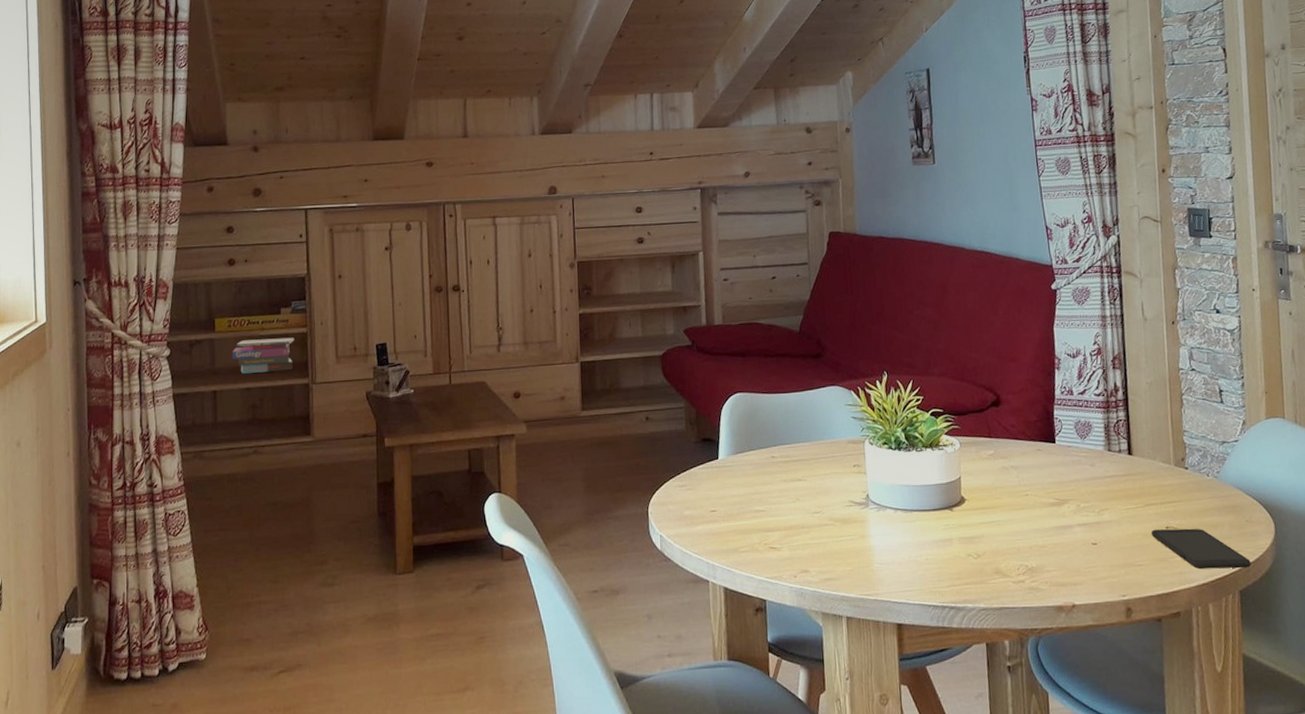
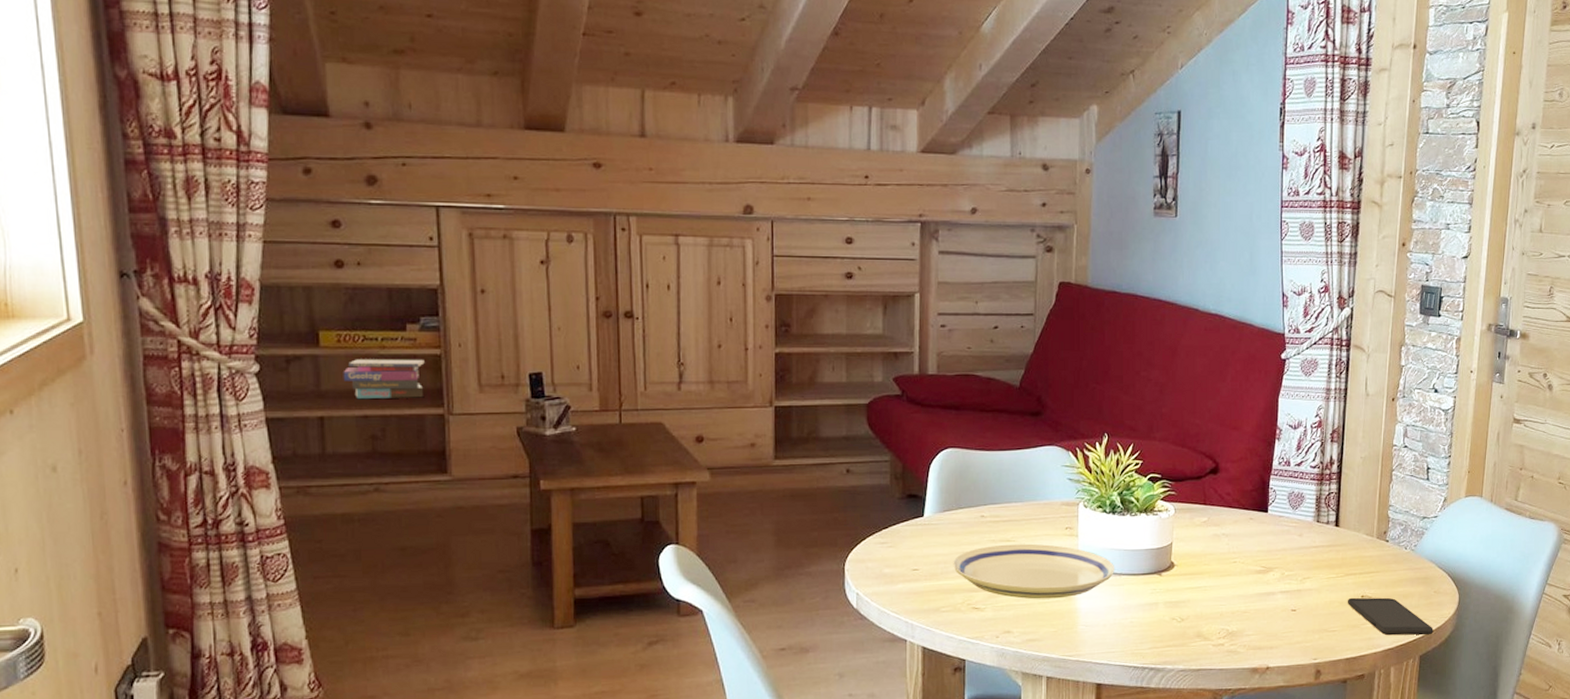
plate: none [748,482,906,538] -> present [953,543,1115,599]

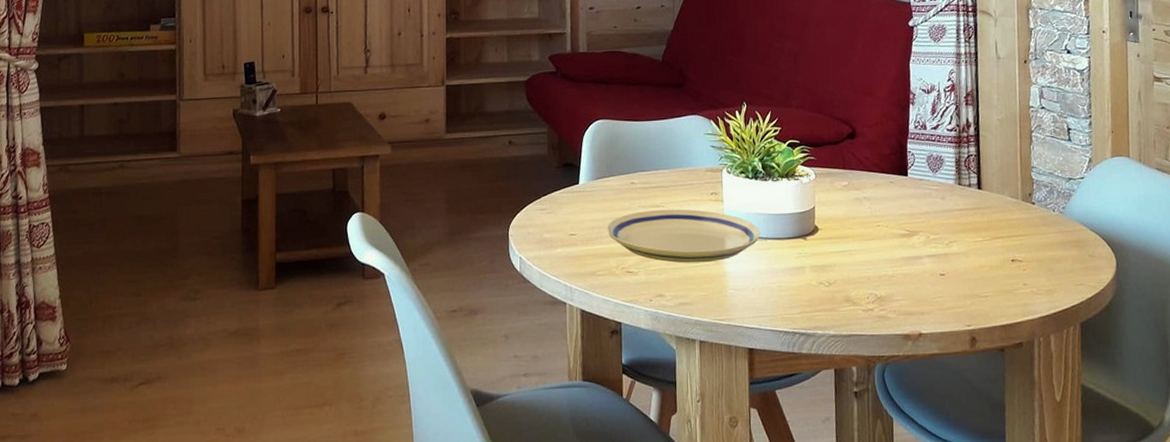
books: present [343,359,425,400] -> none [100,54,163,90]
mobile phone: present [1347,597,1433,636] -> none [997,261,1093,302]

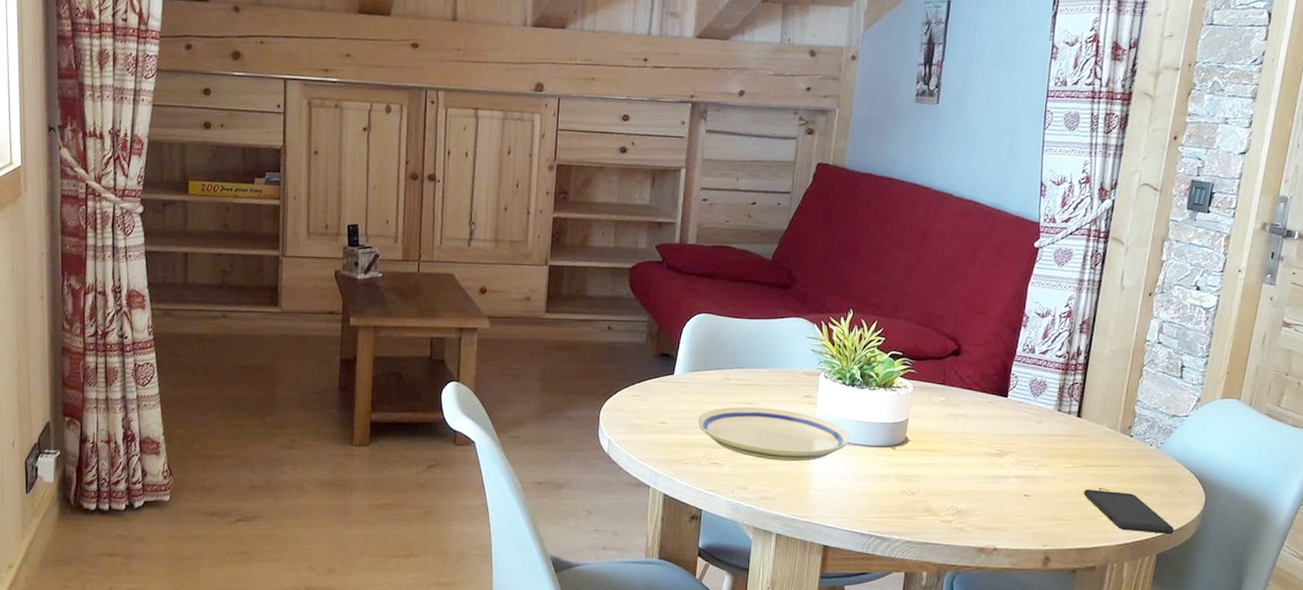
mobile phone: none [997,261,1093,302] -> present [1083,489,1174,535]

